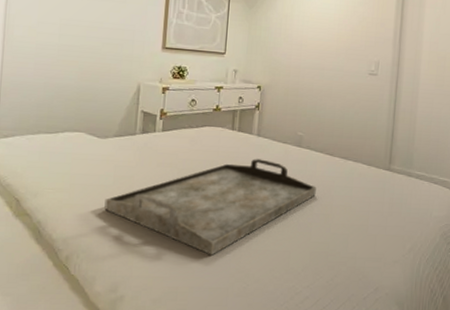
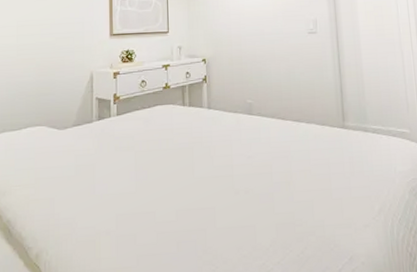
serving tray: present [104,159,316,255] -> none [69,131,273,239]

